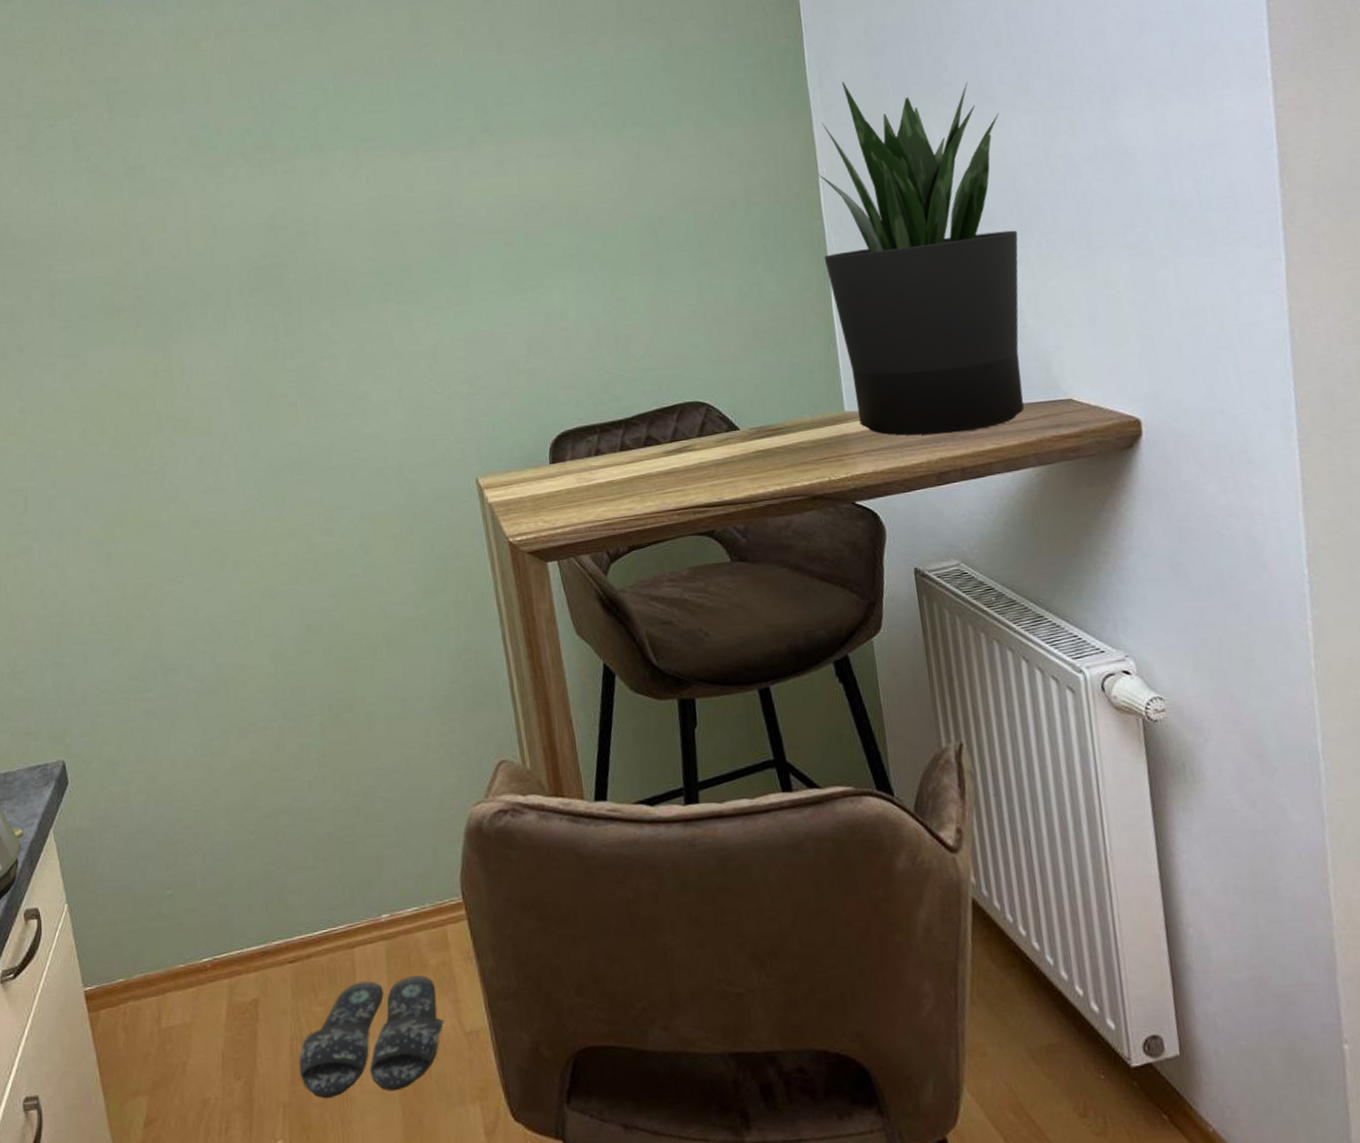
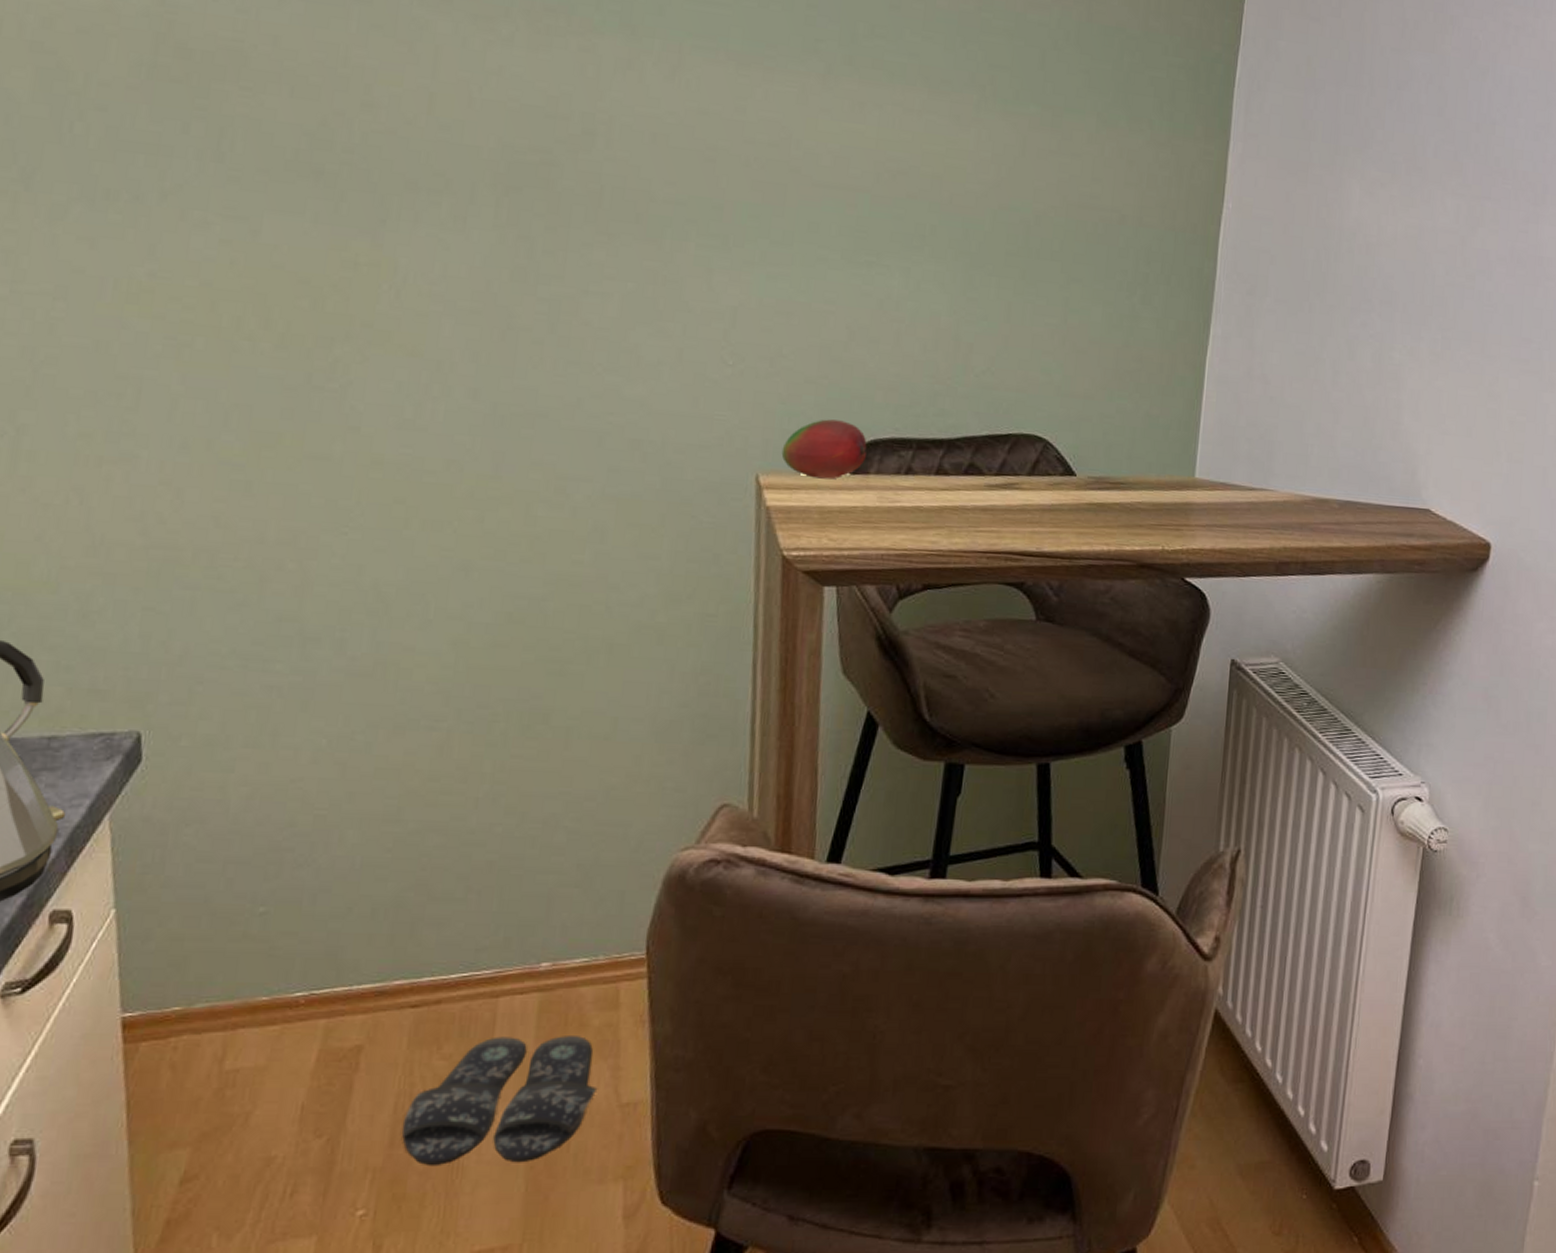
fruit: none [492,420,561,473] -> present [781,419,867,480]
planter: present [817,82,1024,436] -> none [1208,111,1426,524]

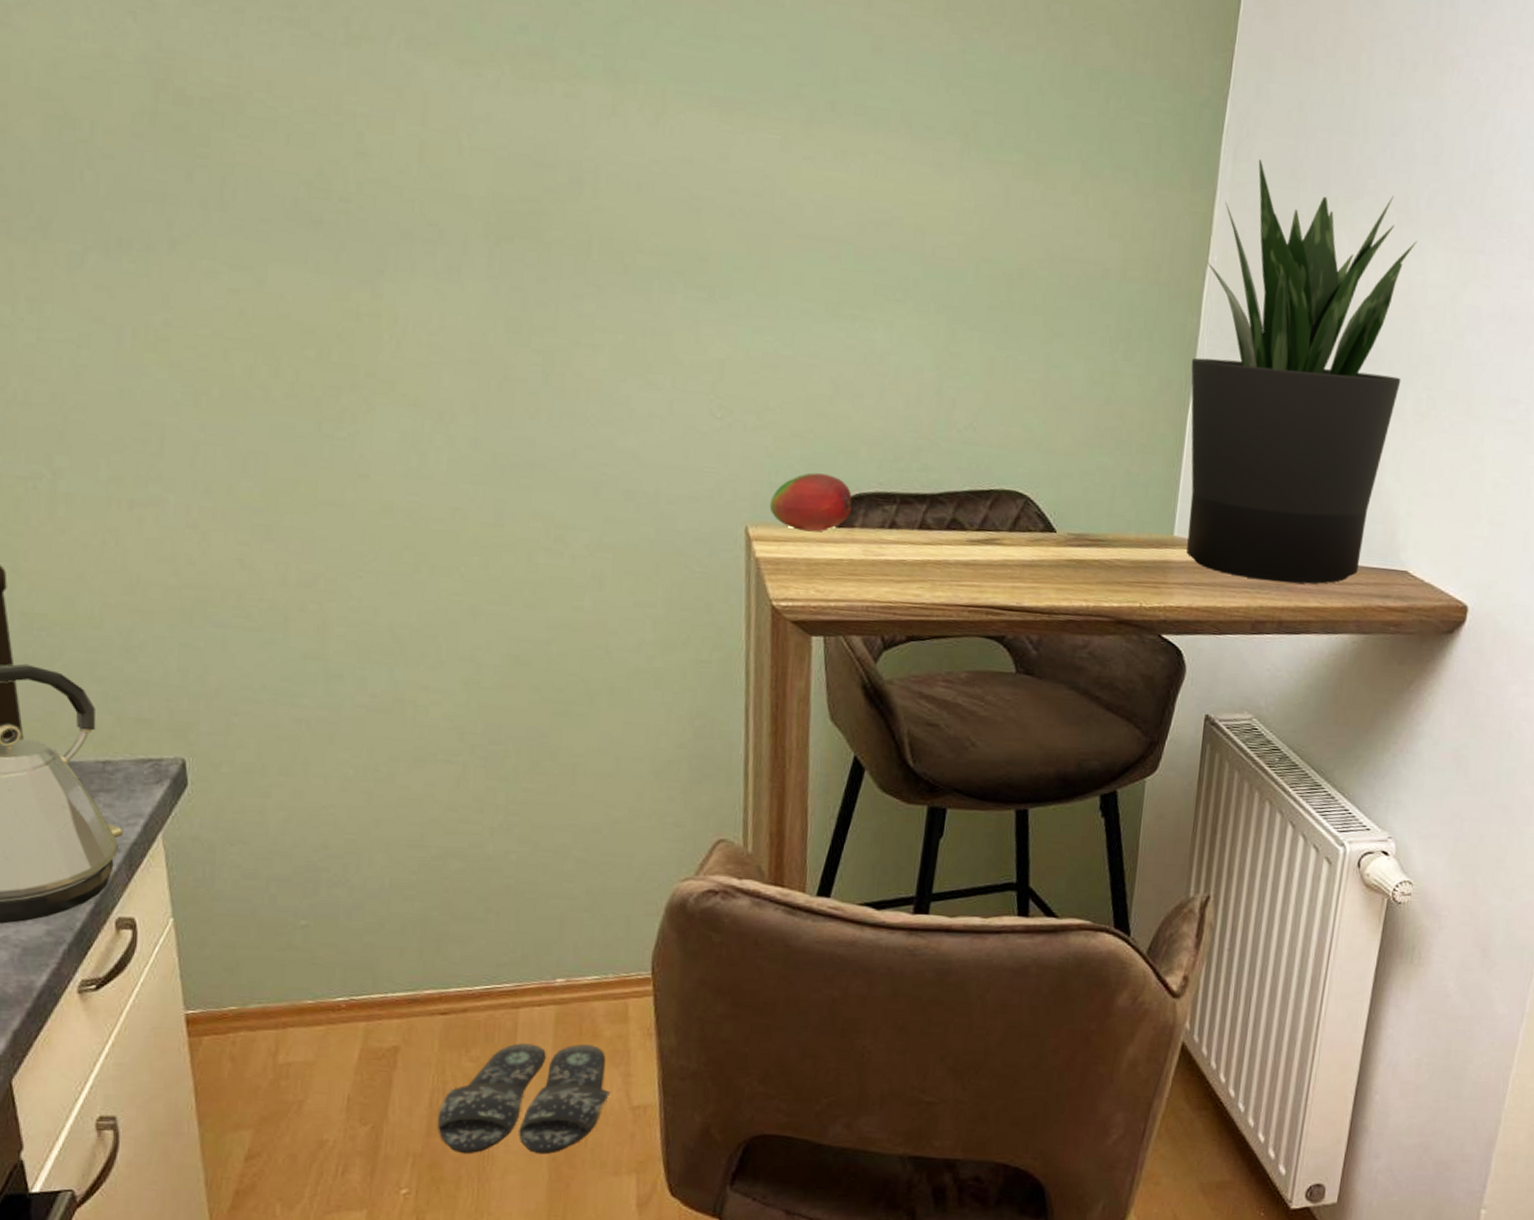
planter: none [1208,111,1426,524] -> present [1186,160,1418,584]

